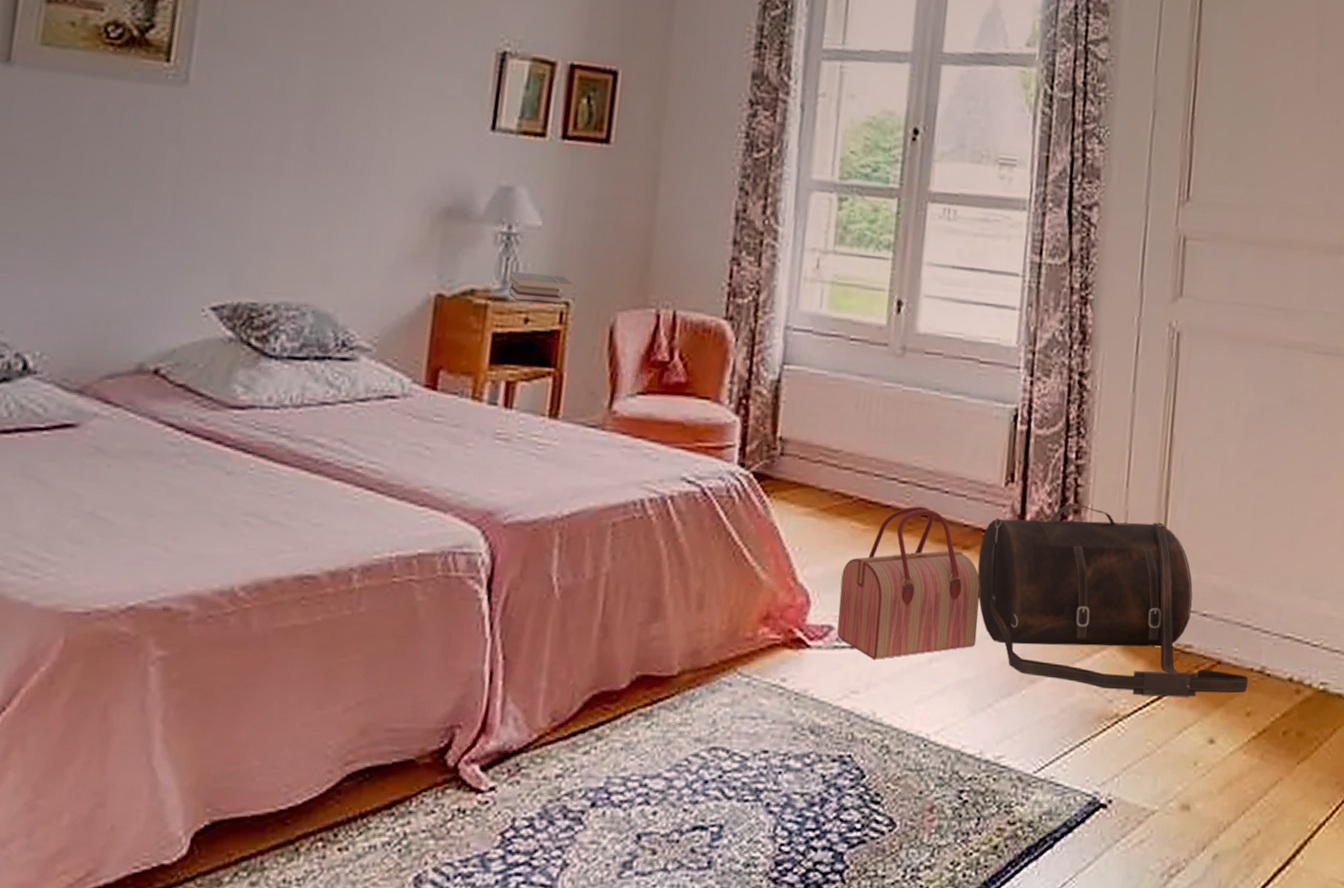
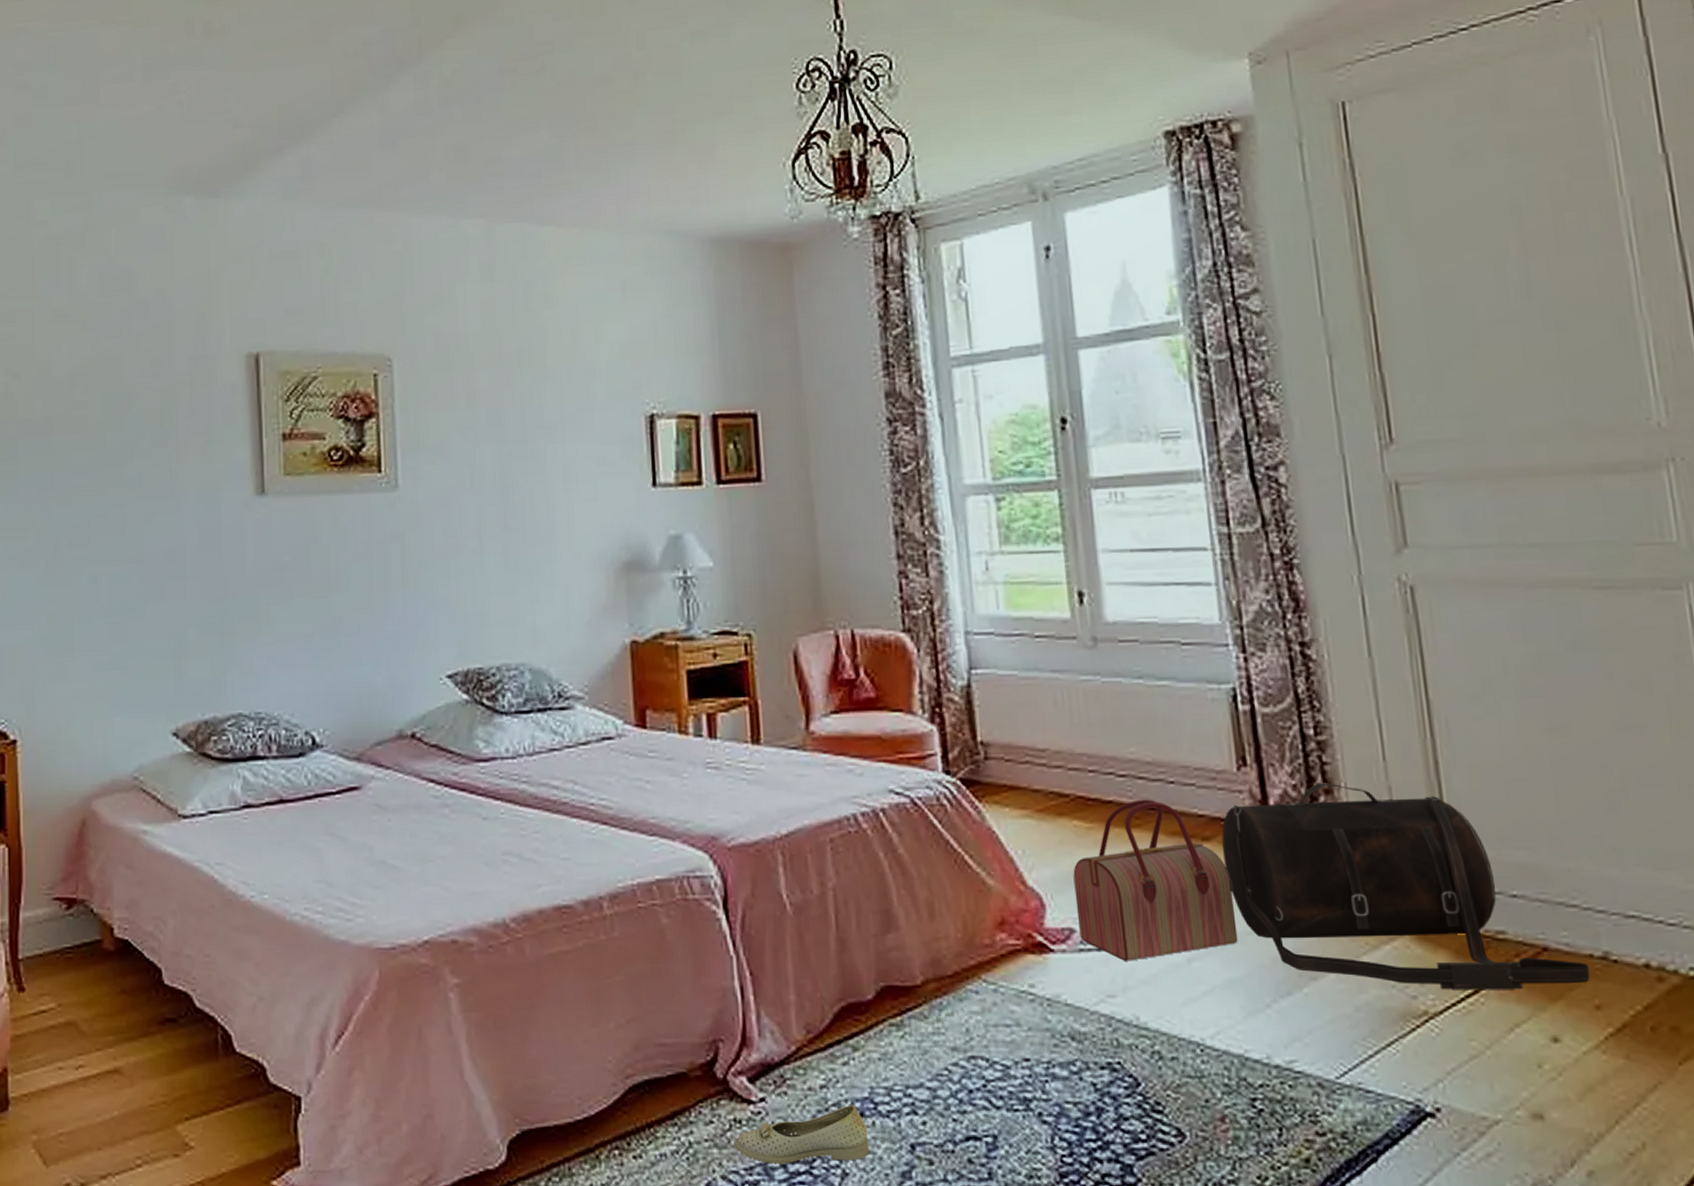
shoe: none [452,795,597,855] -> present [733,1105,870,1164]
books: present [508,272,575,305] -> none [692,610,753,638]

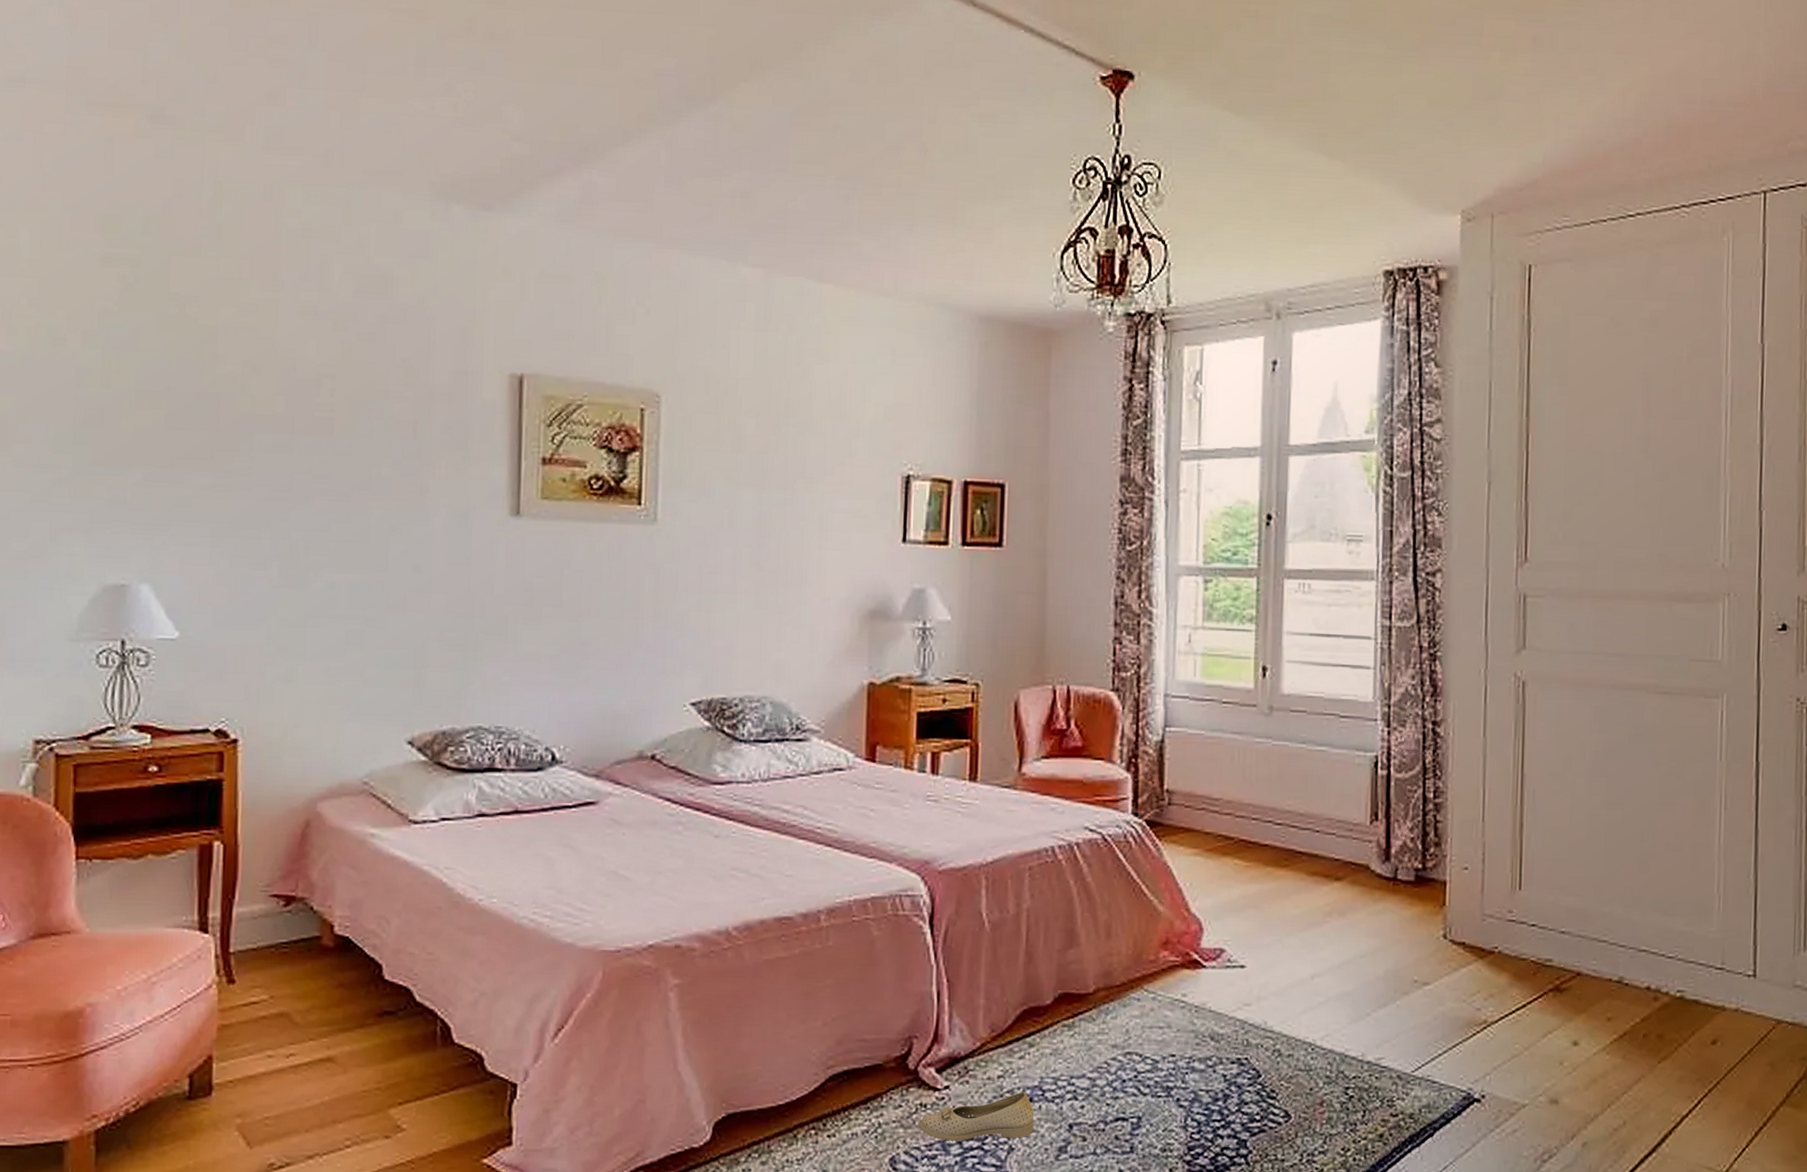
handbag: present [1073,799,1238,961] -> none [1228,844,1353,977]
duffel bag: present [1221,783,1591,990] -> none [1350,837,1608,1005]

